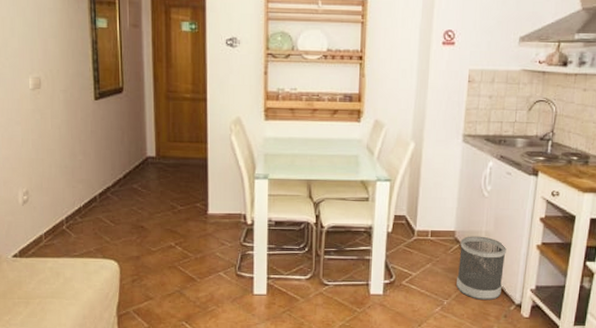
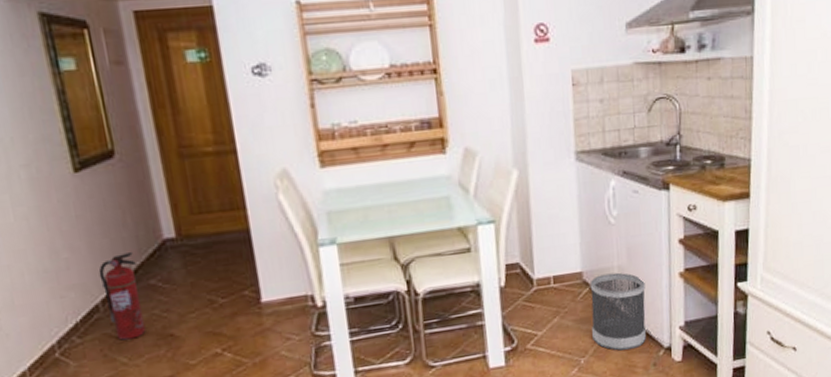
fire extinguisher: none [100,161,126,225] -> present [98,251,146,341]

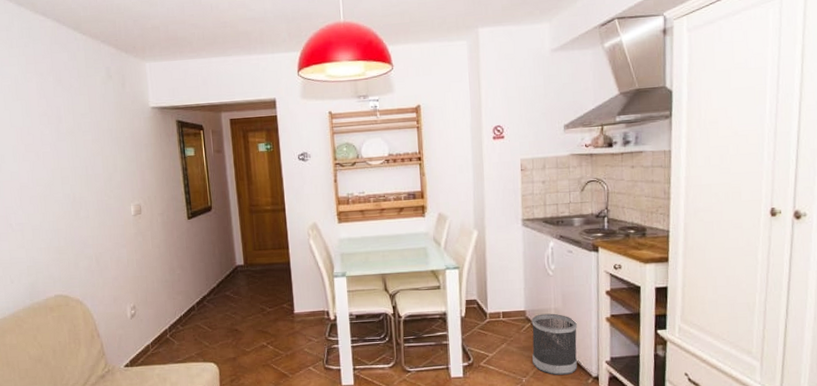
fire extinguisher: present [98,251,146,341] -> none [196,272,221,331]

